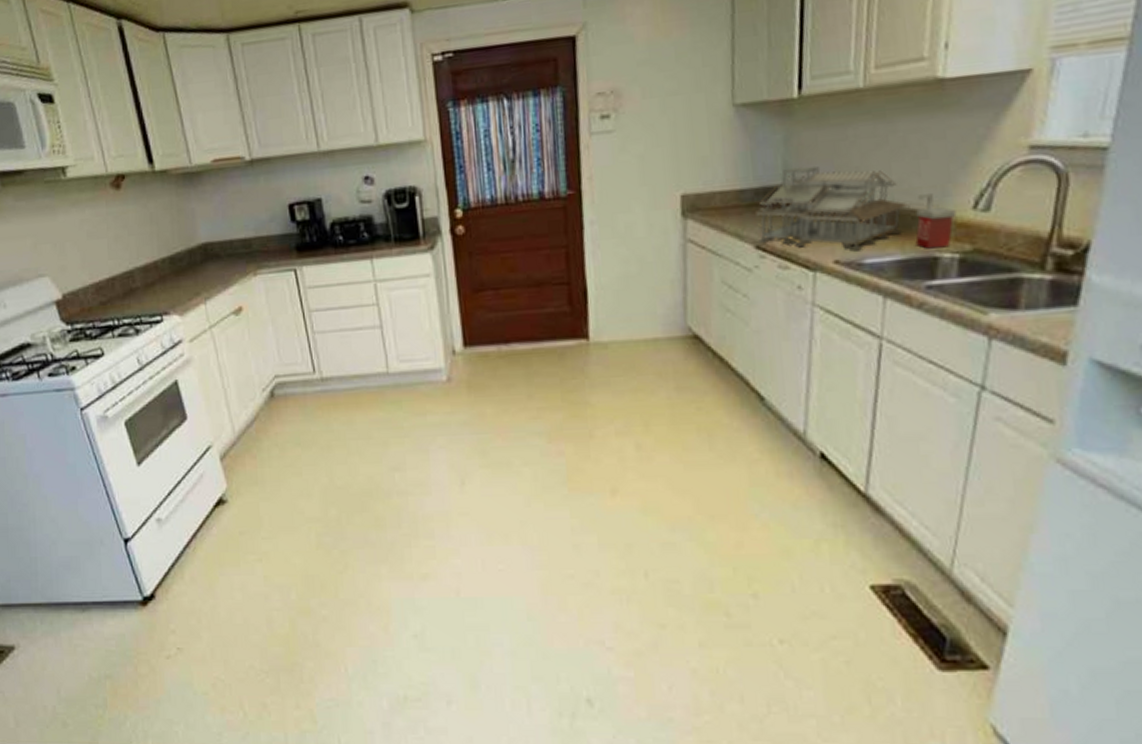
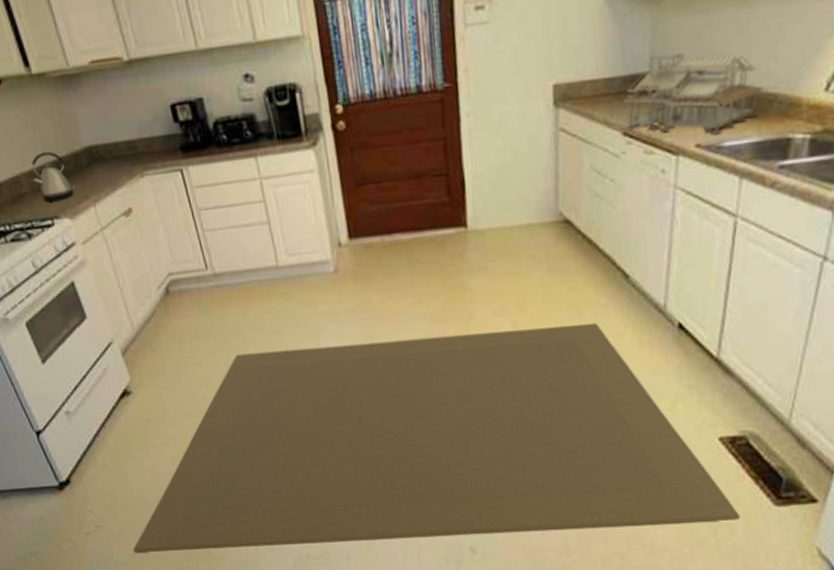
kettle: none [144,247,188,298] -> present [31,151,76,203]
rug: none [215,449,899,685] -> present [133,323,741,553]
soap dispenser: present [915,192,957,249] -> none [771,76,810,131]

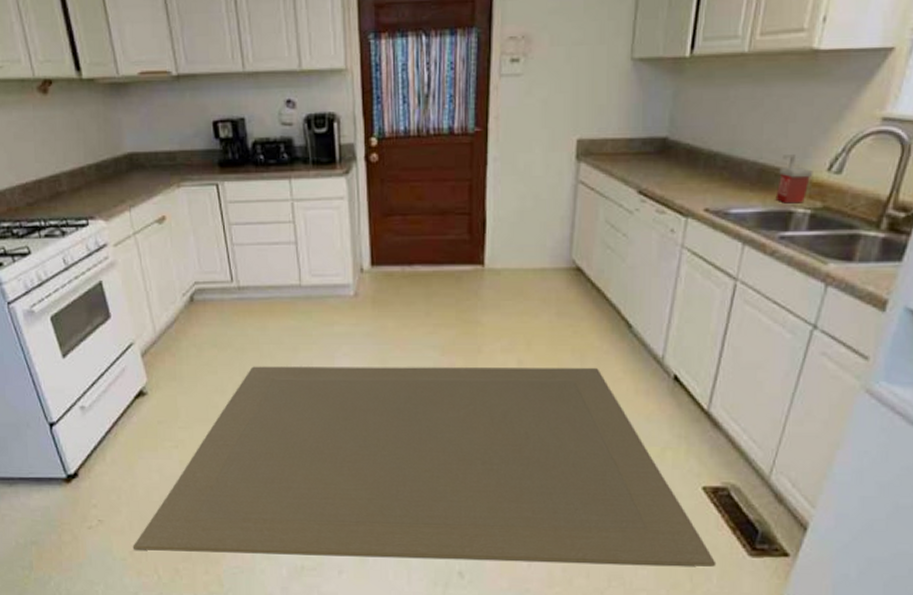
kettle: present [31,151,76,203] -> none [70,154,113,203]
dish rack: present [622,52,767,135] -> none [640,121,775,202]
soap dispenser: none [771,76,810,131] -> present [775,153,813,204]

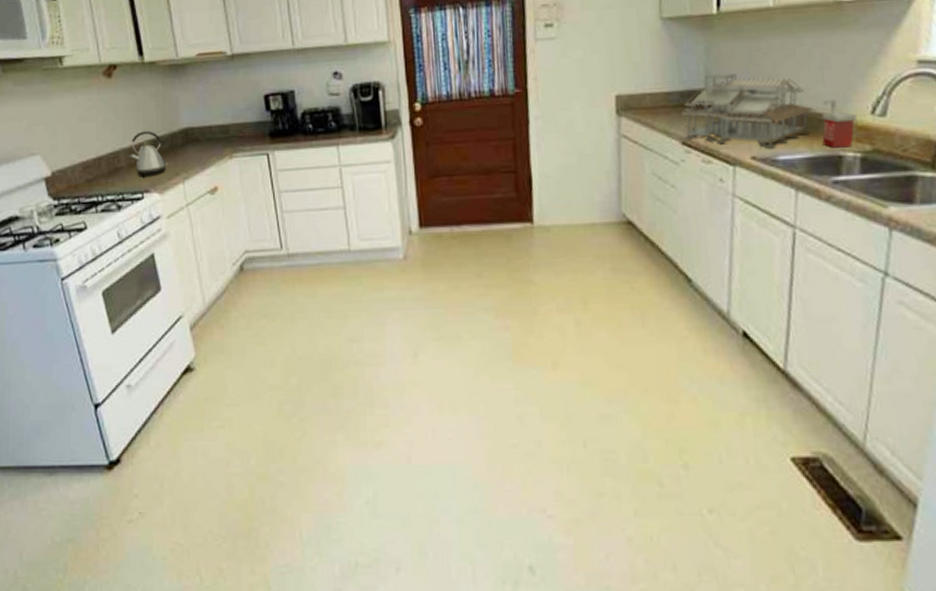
kettle: none [70,154,113,203] -> present [128,131,168,177]
rug: present [132,366,716,567] -> none [174,327,820,554]
dish rack: none [640,121,775,202] -> present [680,72,816,149]

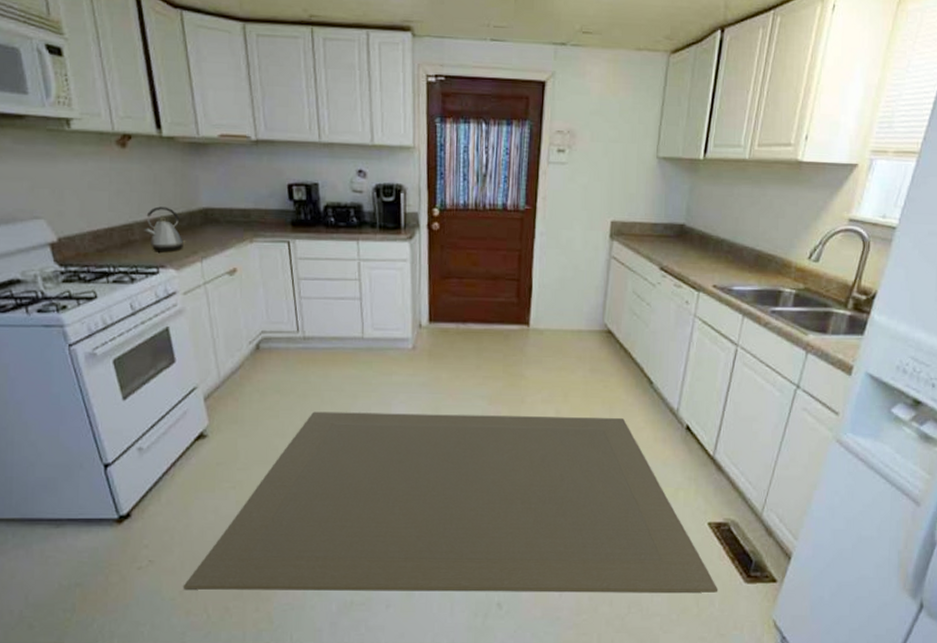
rug: none [174,327,820,554] -> present [183,411,719,593]
dish rack: present [680,72,816,149] -> none [662,211,768,280]
soap dispenser: present [822,98,857,148] -> none [768,243,797,285]

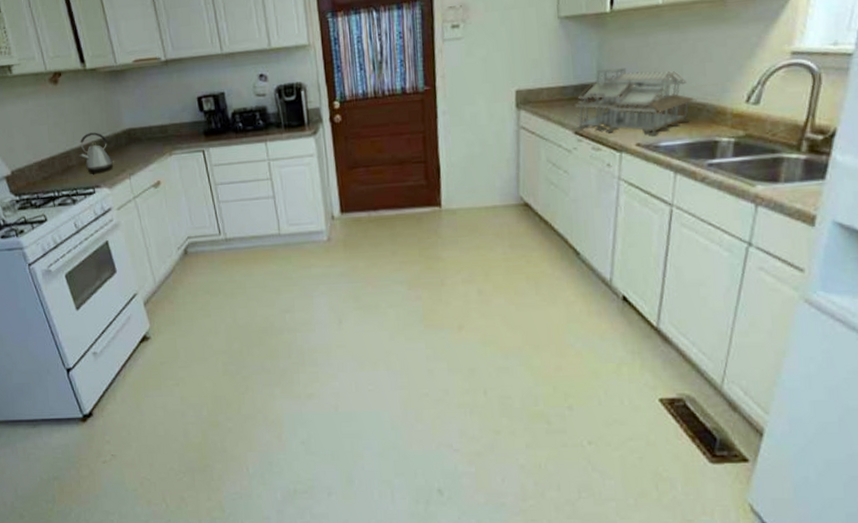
rug: present [183,411,719,593] -> none [142,293,680,481]
dish rack: none [662,211,768,280] -> present [574,67,697,136]

